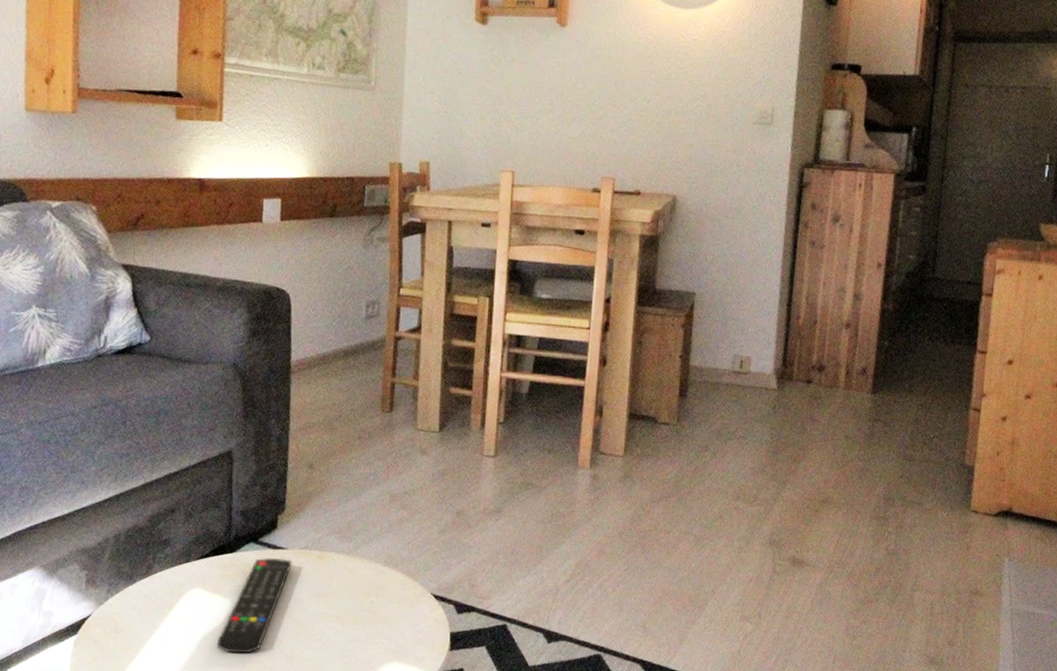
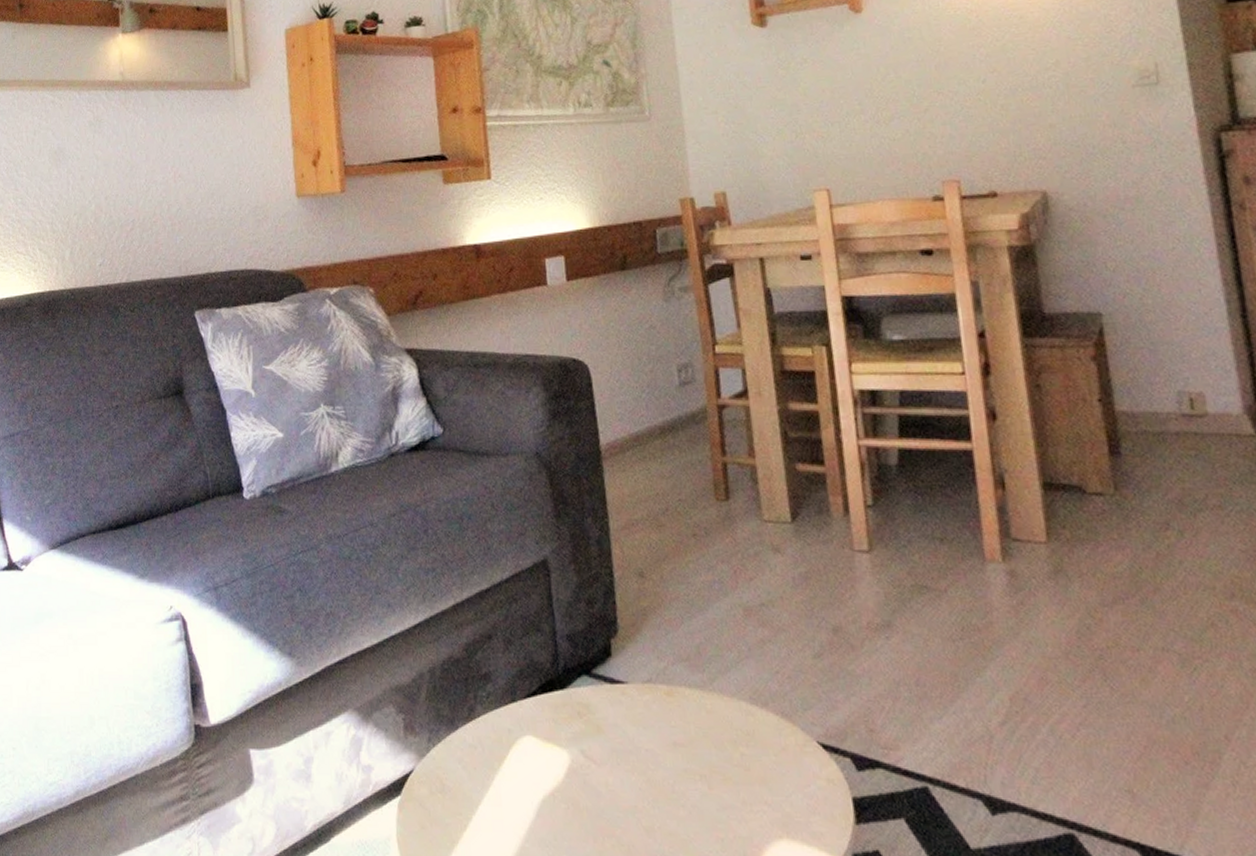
remote control: present [216,557,292,654] -> none [559,694,636,824]

